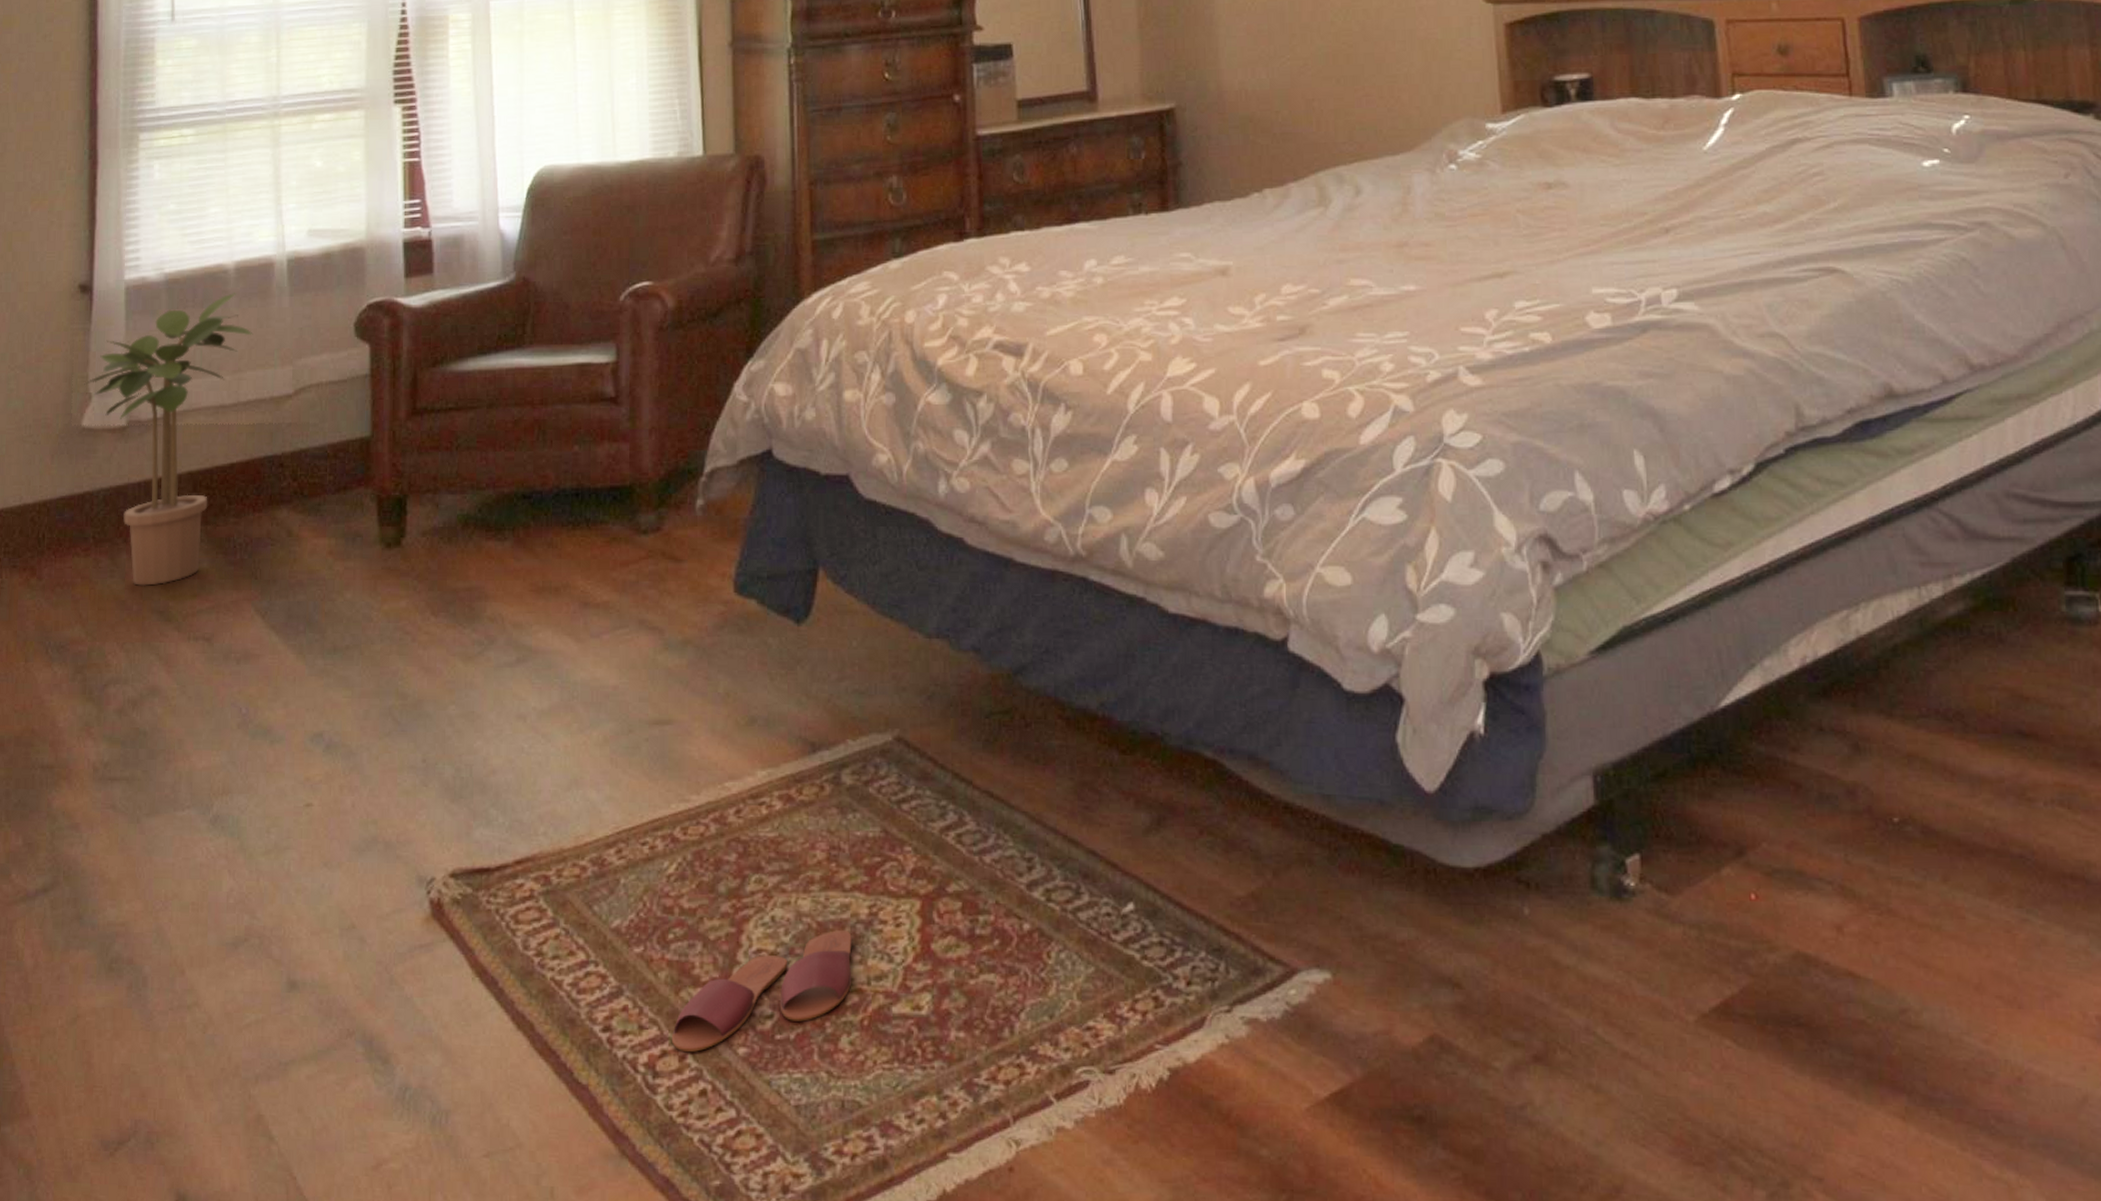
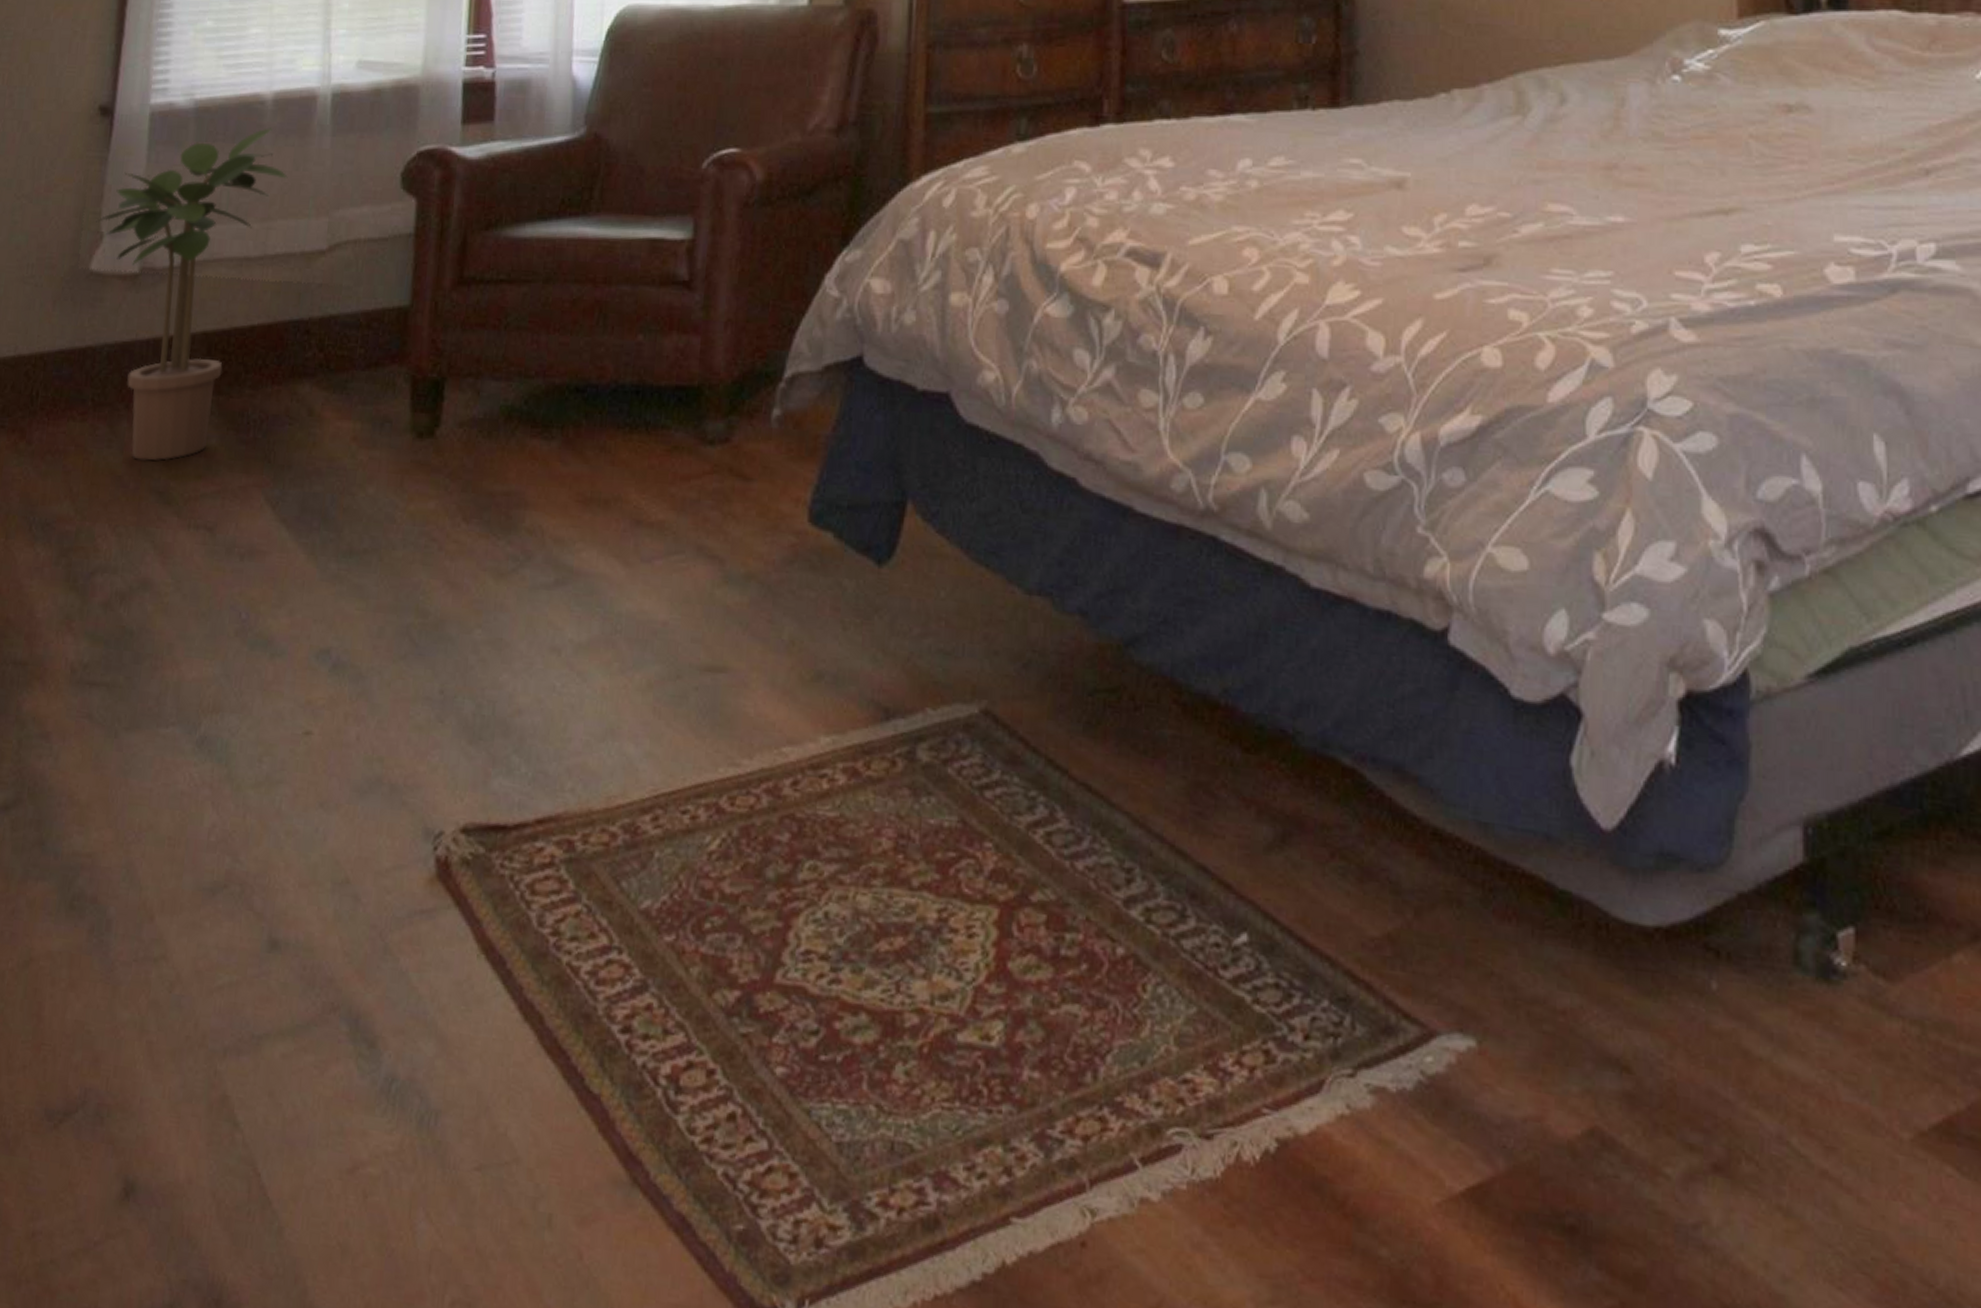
slippers: present [671,930,852,1053] -> none [699,935,916,1068]

